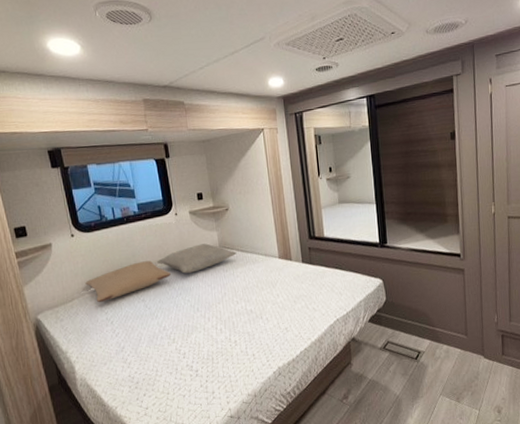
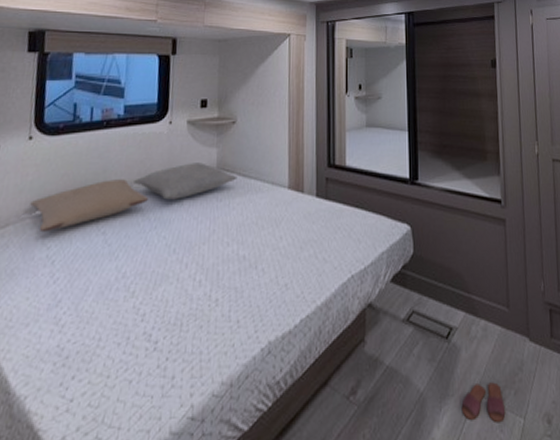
slippers: none [429,387,464,414] -> present [461,382,506,423]

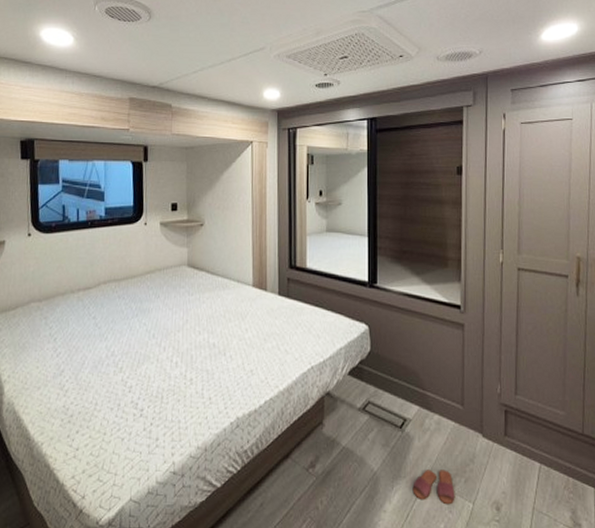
pillow: present [30,179,148,233] -> none [33,272,129,315]
pillow: present [134,162,238,200] -> none [117,260,206,292]

